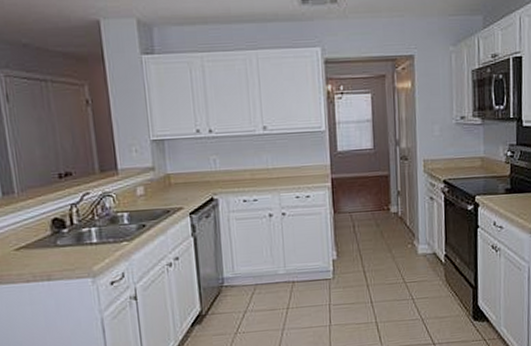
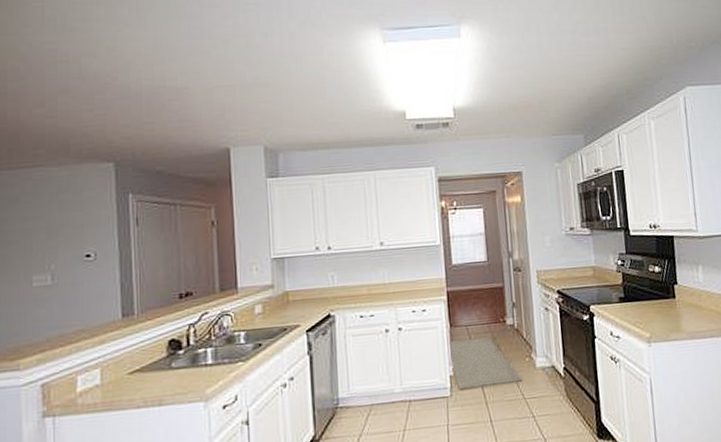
rug: none [333,224,403,273] -> present [450,337,522,390]

